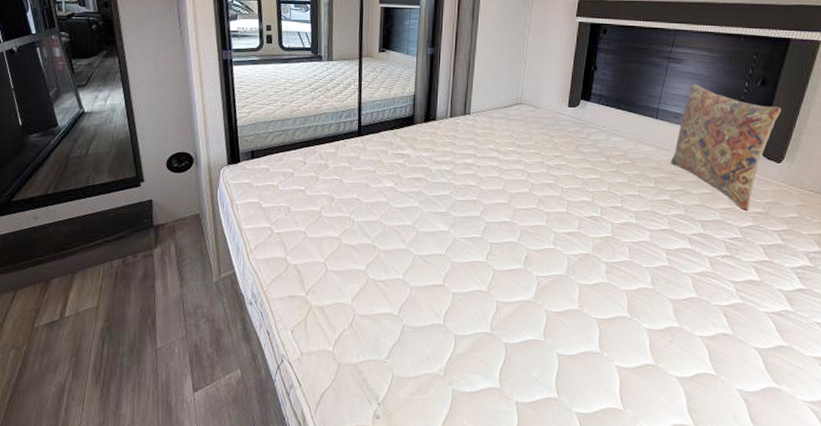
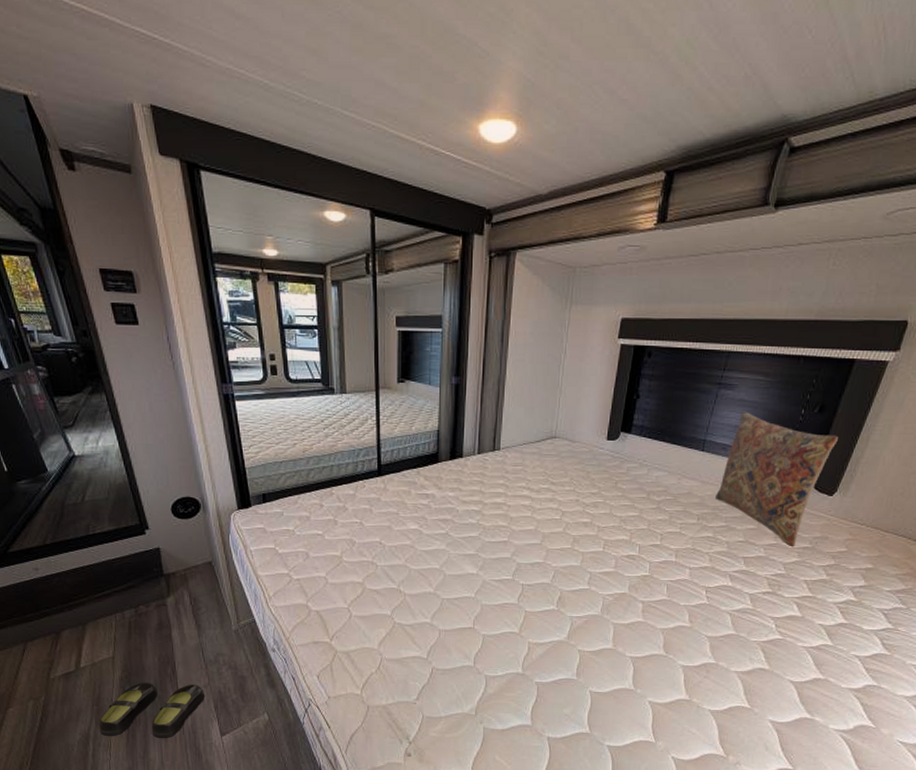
slippers: none [75,333,181,393] -> present [99,682,204,738]

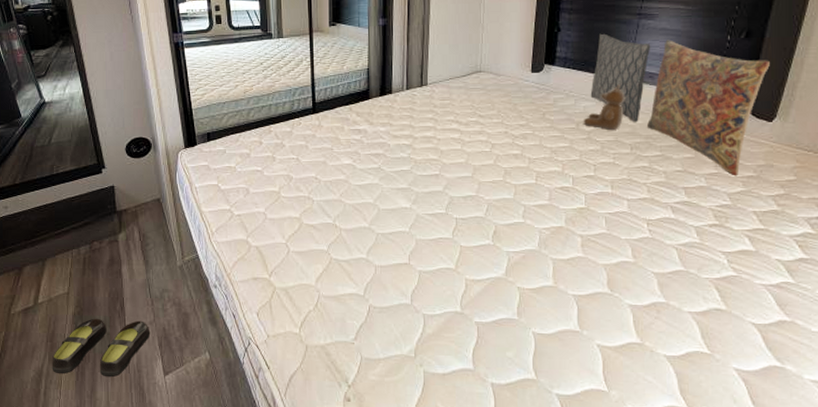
teddy bear: none [654,455,697,500] -> present [583,84,625,130]
pillow: none [665,402,728,494] -> present [591,33,651,123]

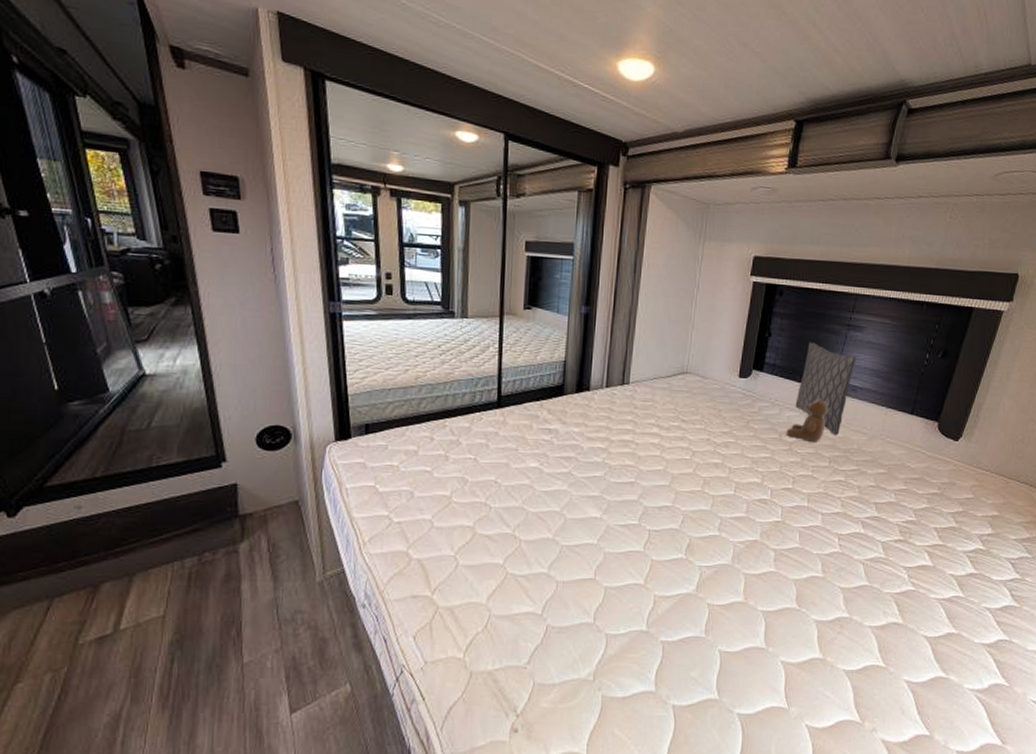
slippers: present [51,318,150,377] -> none [134,647,274,718]
pillow: present [647,39,770,176] -> none [847,353,961,493]

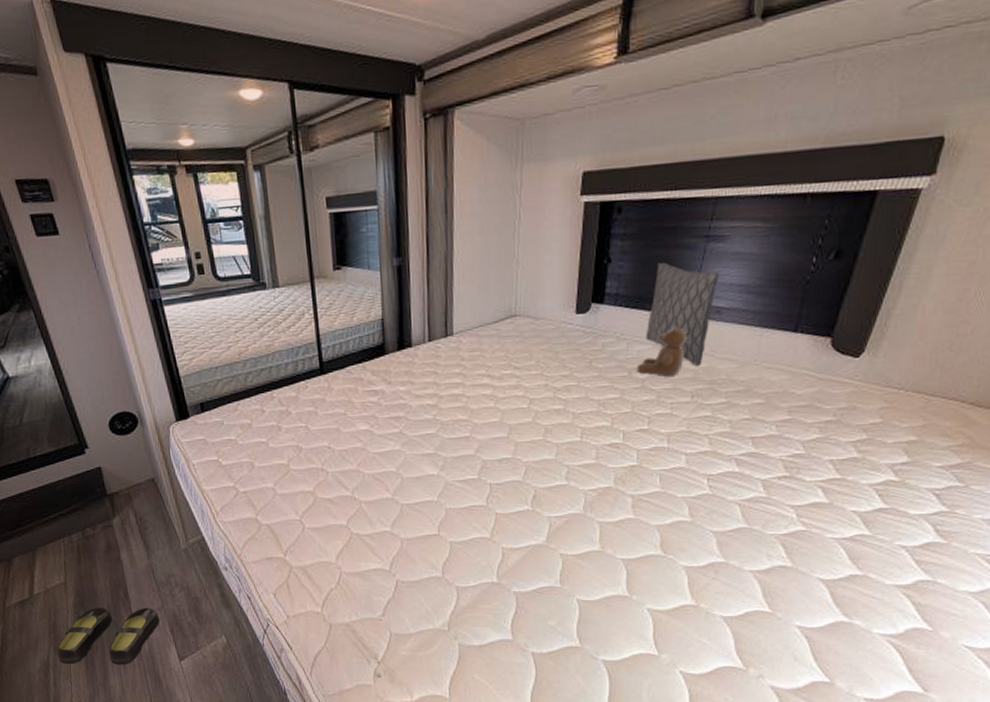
slippers: none [134,647,274,718] -> present [57,607,160,664]

